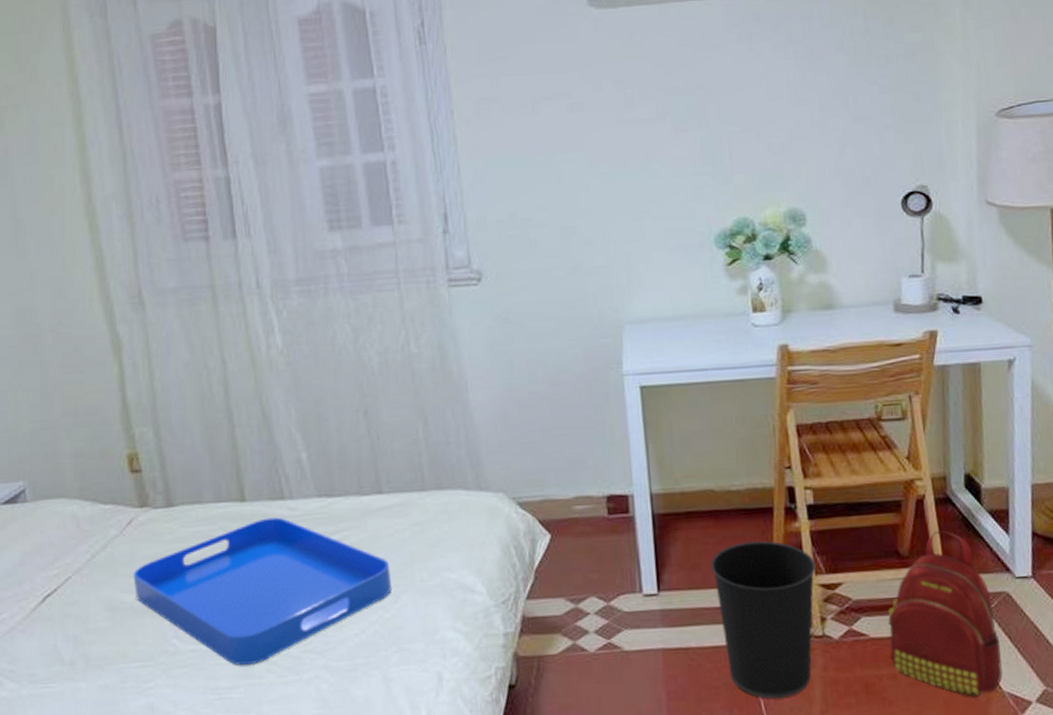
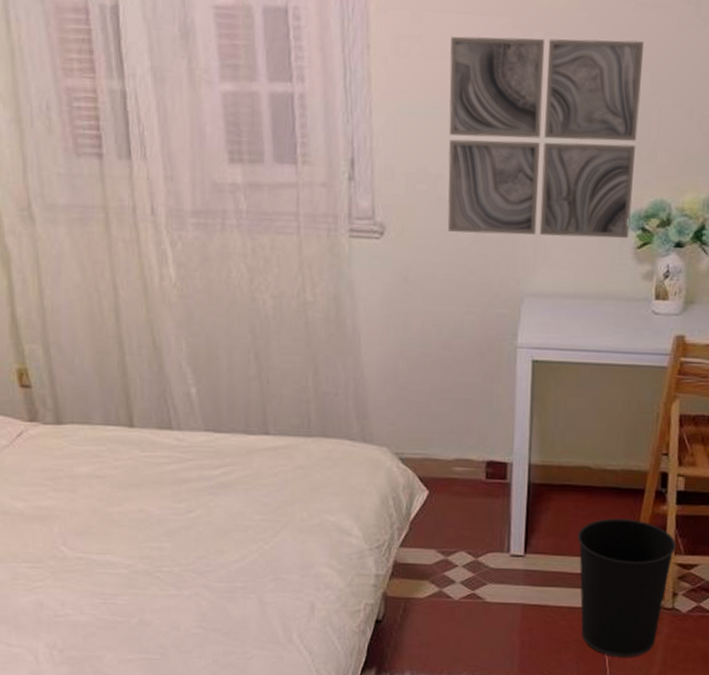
serving tray: present [133,517,391,666] -> none [23,445,272,577]
wall art: none [527,79,718,271] -> present [447,36,645,238]

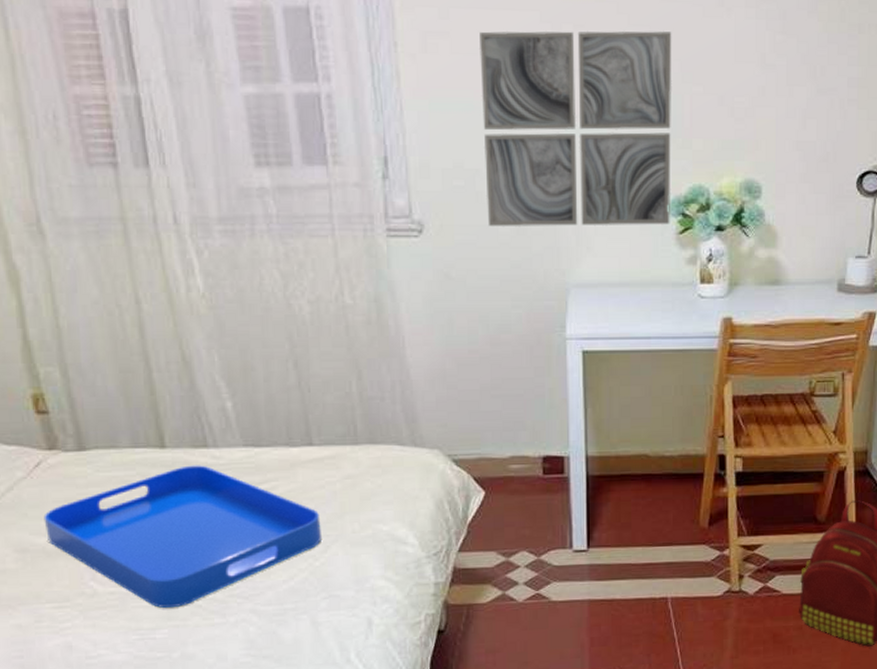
serving tray: none [23,445,272,577] -> present [43,465,321,609]
wastebasket: present [578,518,676,658] -> none [640,504,739,646]

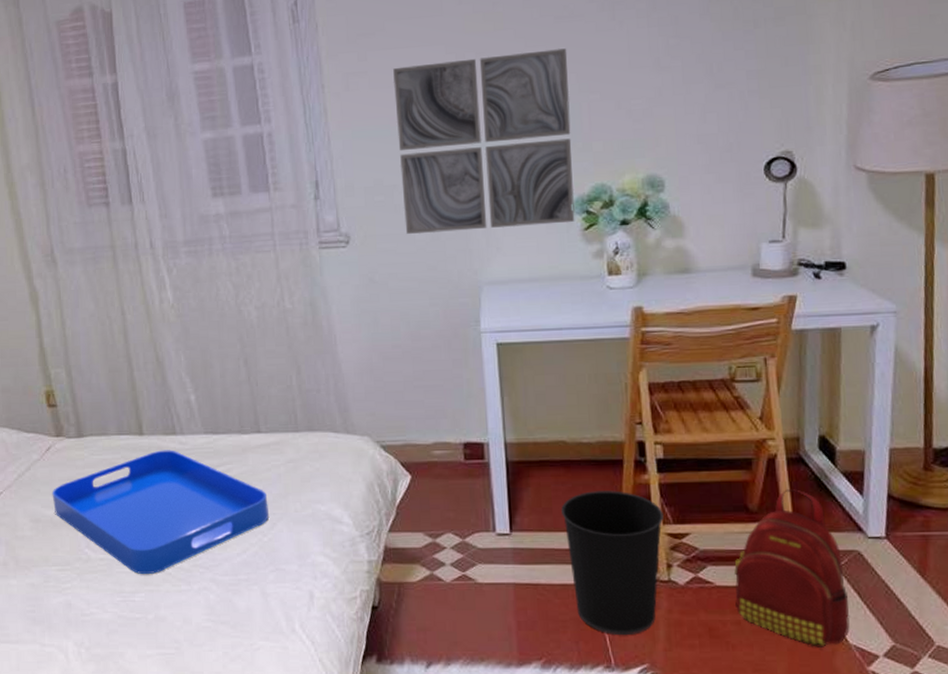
wastebasket: none [640,504,739,646] -> present [561,491,664,636]

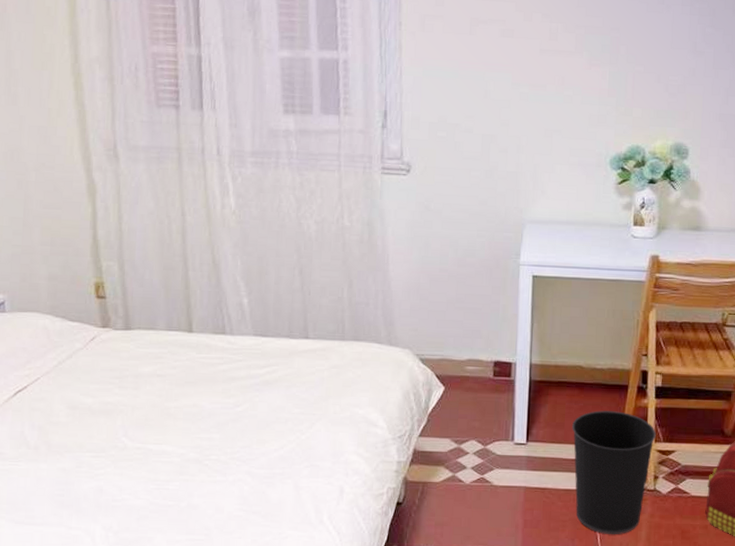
serving tray: present [52,450,269,575] -> none [92,348,309,465]
wall art: present [393,48,575,234] -> none [462,16,621,176]

